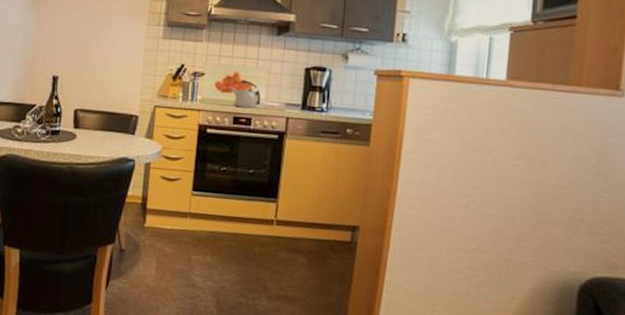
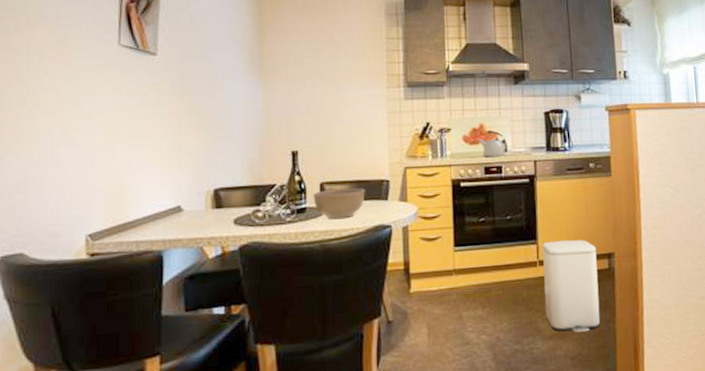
bowl: none [67,116,115,147] -> present [313,188,365,220]
pedal bin: none [275,203,340,301] -> present [542,240,601,333]

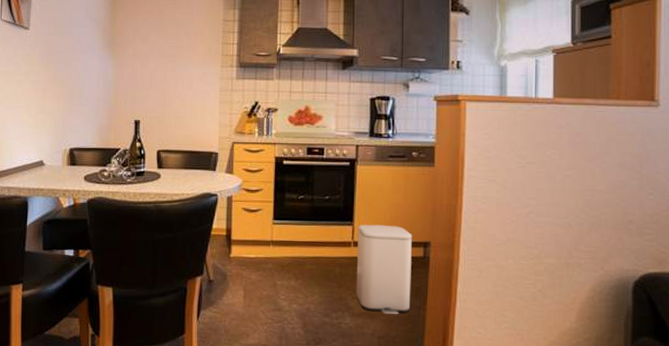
bowl: present [313,188,365,220] -> none [151,157,196,185]
kettle: present [478,130,509,158] -> none [303,113,332,139]

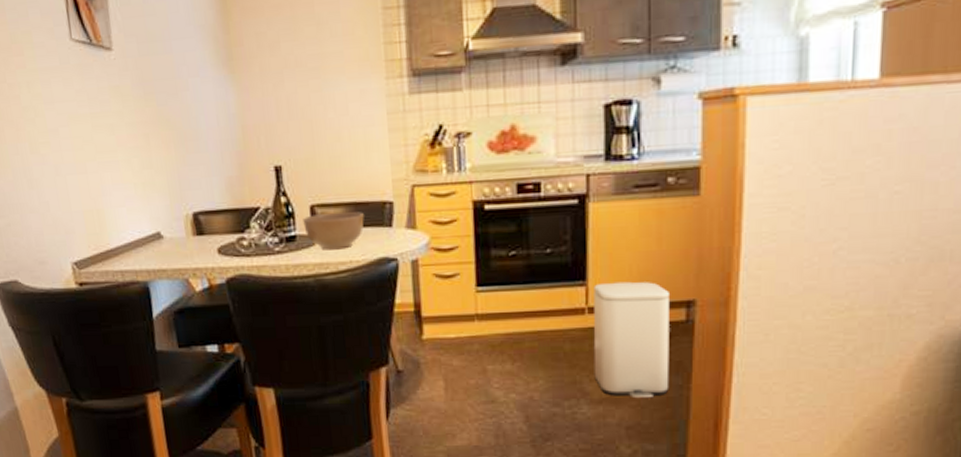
bowl: none [151,157,196,185] -> present [303,212,364,250]

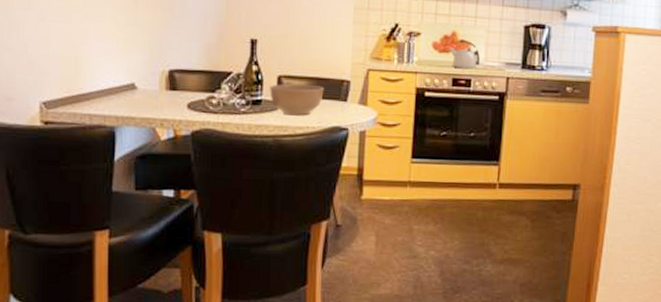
kettle: none [509,133,551,171] -> present [449,39,481,69]
pedal bin: present [593,281,669,399] -> none [499,164,561,261]

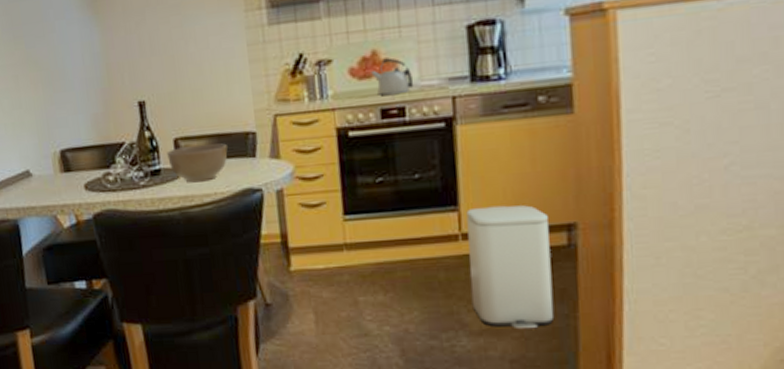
pedal bin: none [499,164,561,261] -> present [466,205,555,330]

